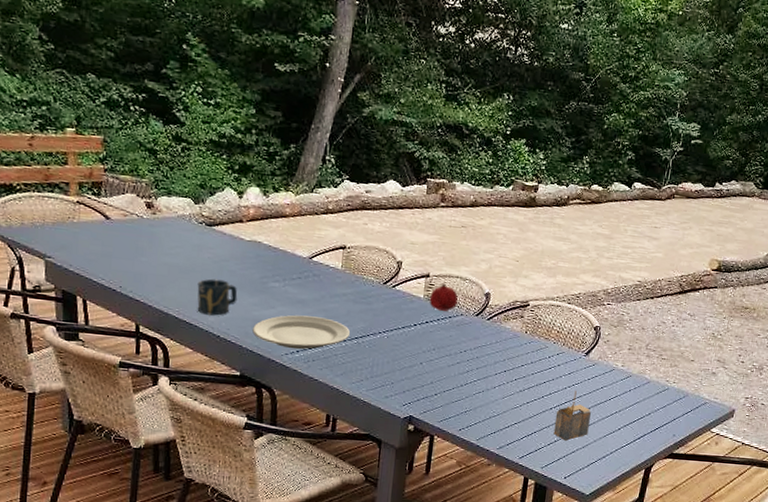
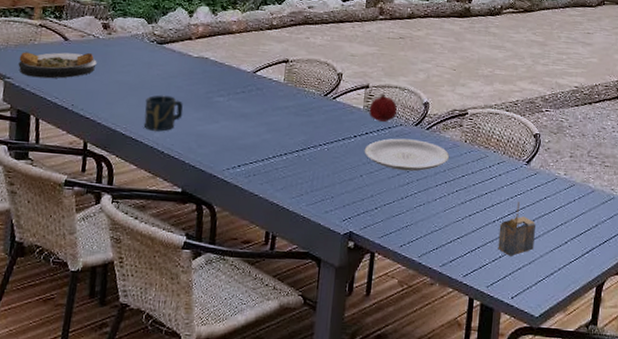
plate: none [58,230,143,259] -> present [18,52,97,79]
plate: present [252,315,350,349] -> none [196,129,291,164]
plate: none [424,328,510,360] -> present [364,138,450,172]

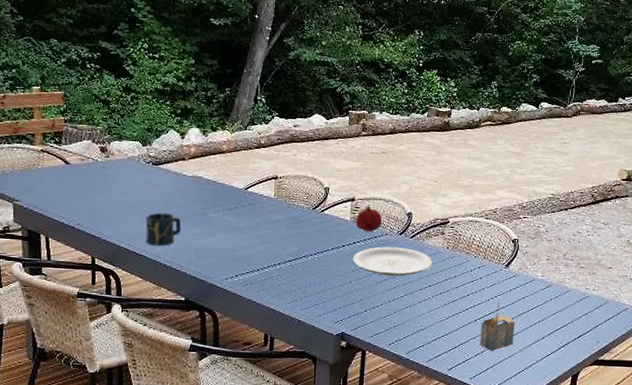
plate: present [18,52,97,79] -> none [25,175,98,200]

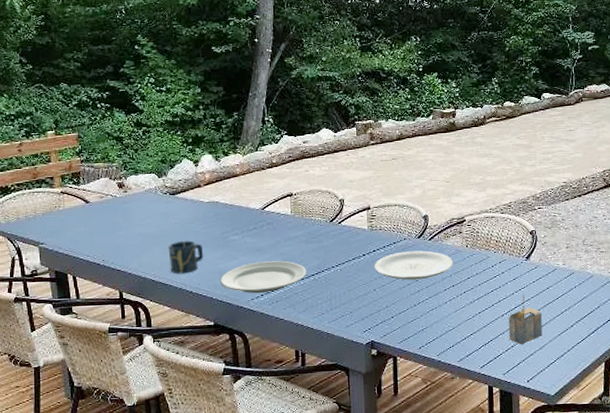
plate: none [195,242,284,274] -> present [220,261,306,294]
fruit: present [355,205,383,232] -> none [373,212,400,238]

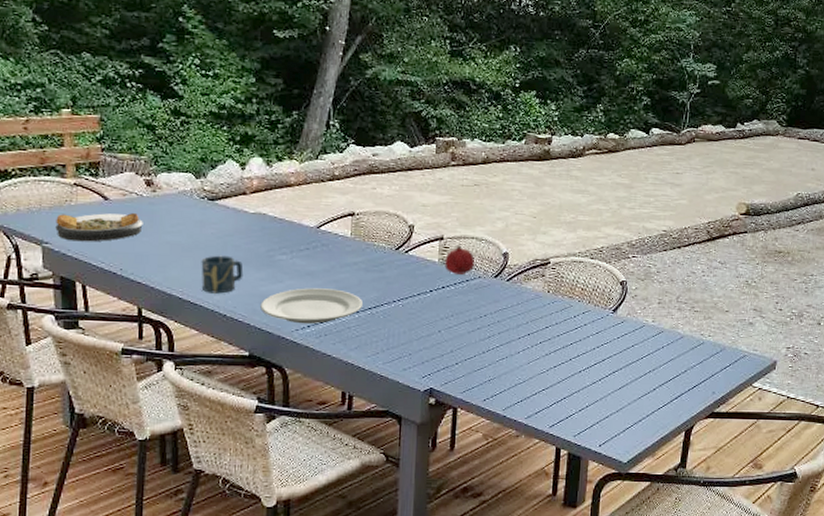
plate: none [48,212,119,240] -> present [55,213,143,242]
fruit: none [373,212,400,238] -> present [444,245,475,275]
plate: present [374,250,454,281] -> none [441,291,532,325]
architectural model: present [508,295,543,345] -> none [584,351,623,405]

